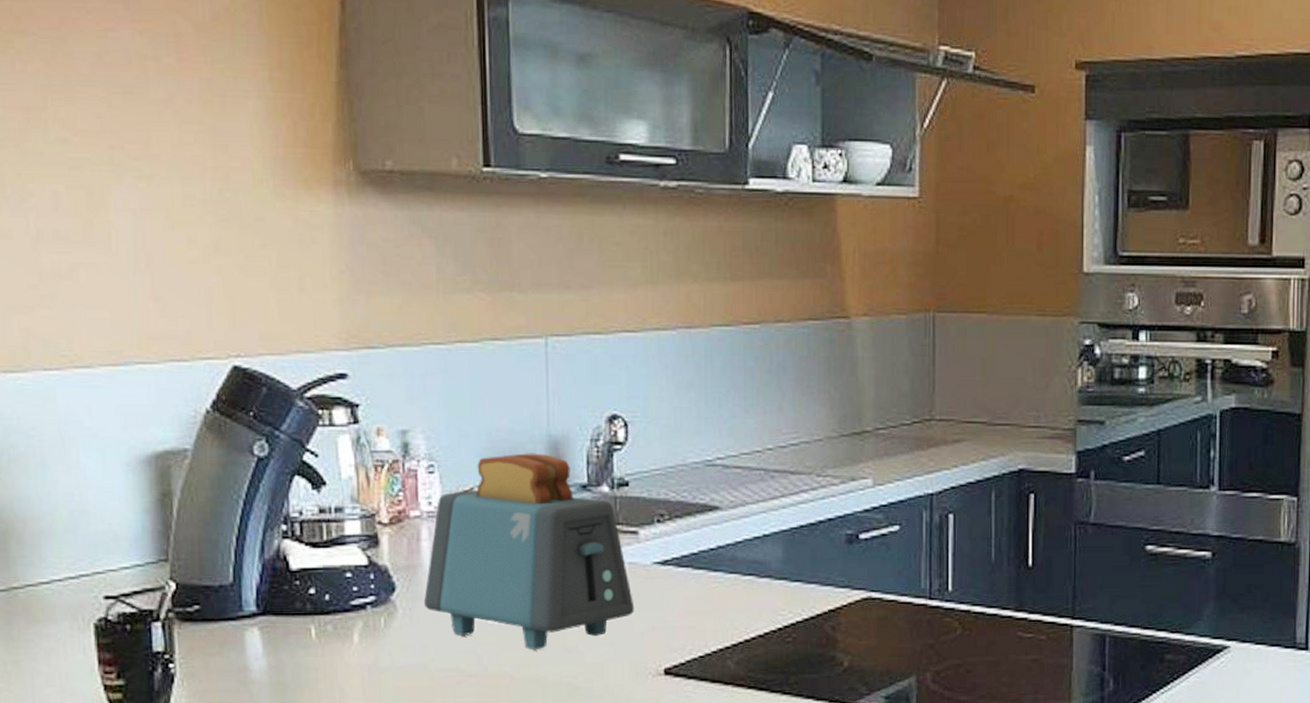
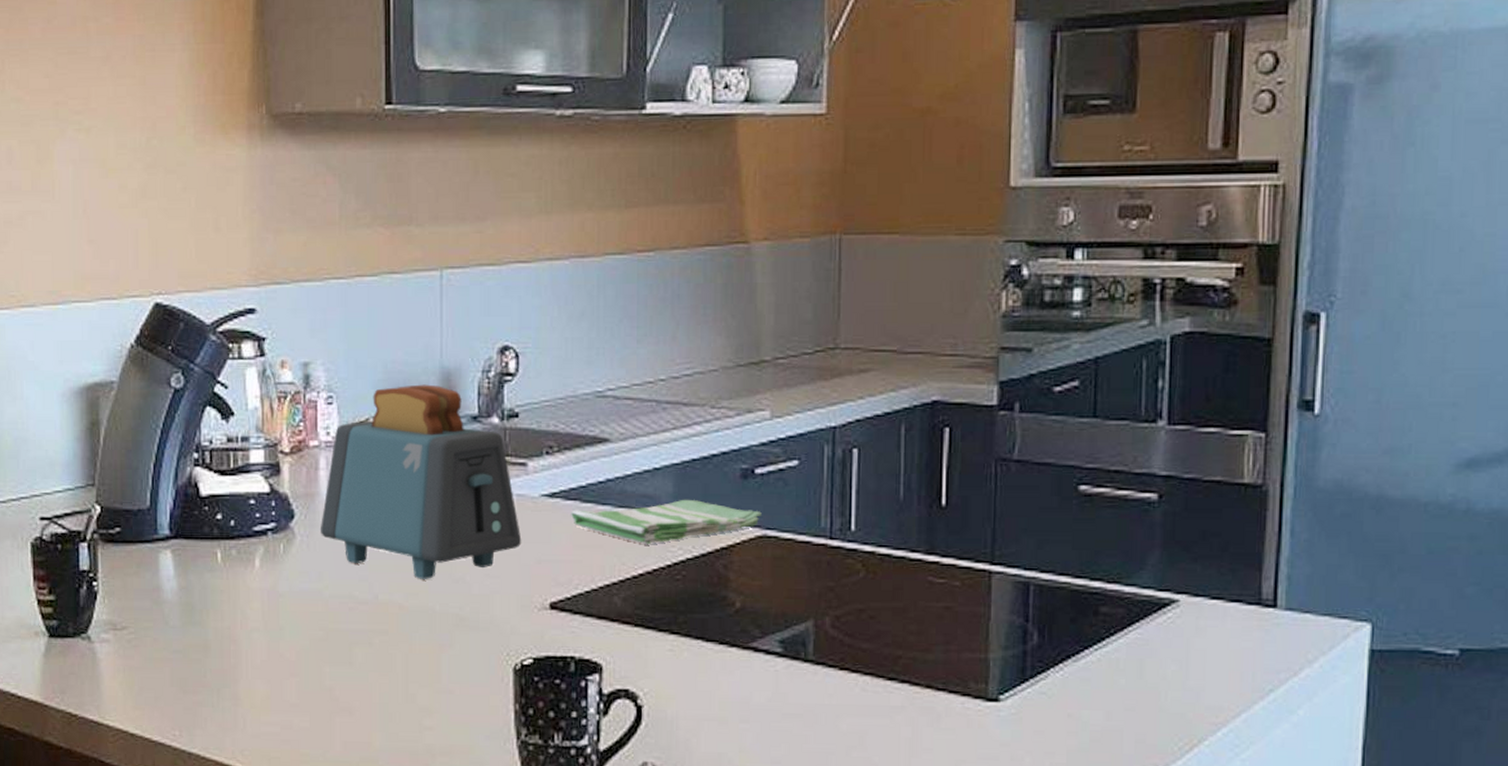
dish towel: none [682,564,866,609] -> present [570,499,762,545]

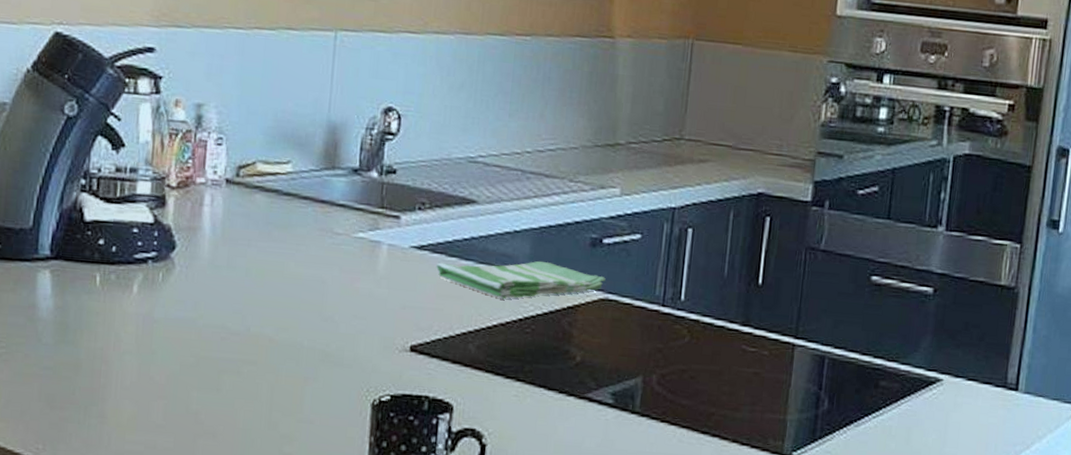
toaster: present [319,384,522,580] -> none [199,134,390,317]

